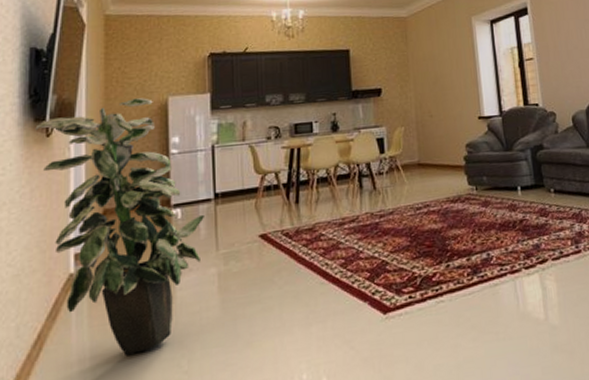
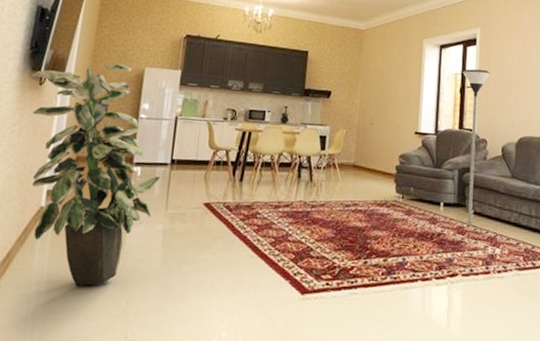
floor lamp: none [519,39,553,203] -> present [463,69,491,223]

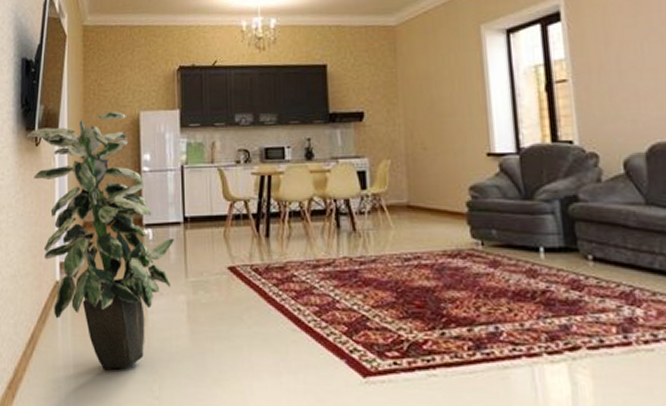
floor lamp: present [463,69,491,223] -> none [546,55,591,274]

